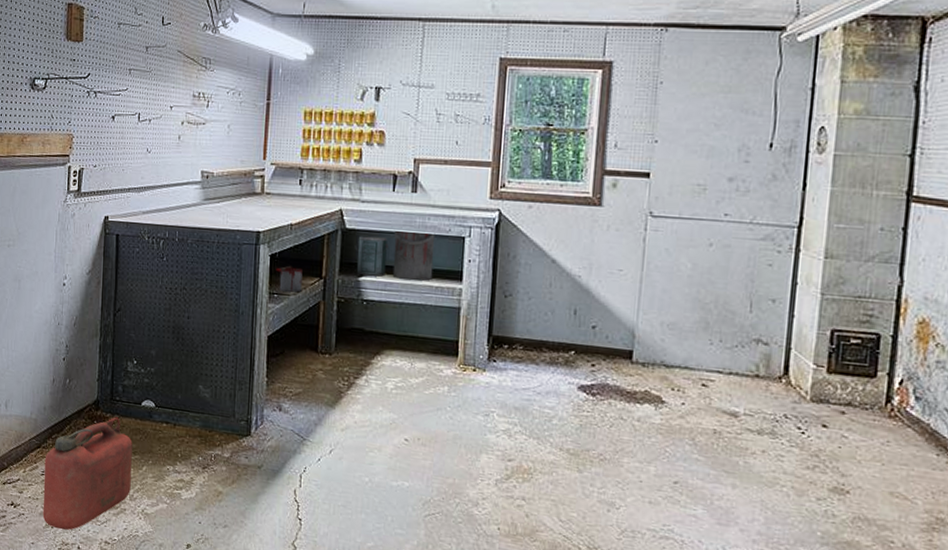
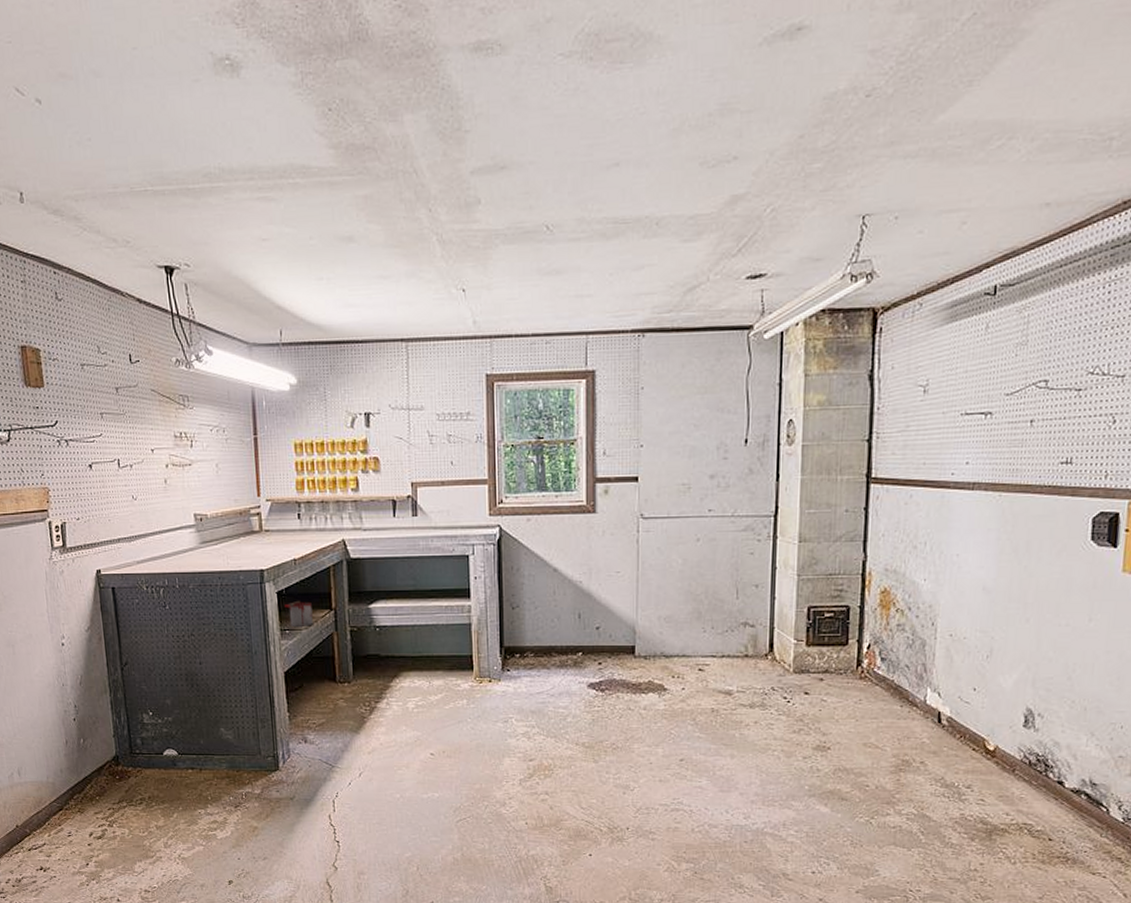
fuel can: present [43,417,133,530] -> none [69,770,164,886]
paint can: present [355,236,389,277] -> none [361,563,395,602]
paint can: present [392,231,436,281] -> none [400,554,441,602]

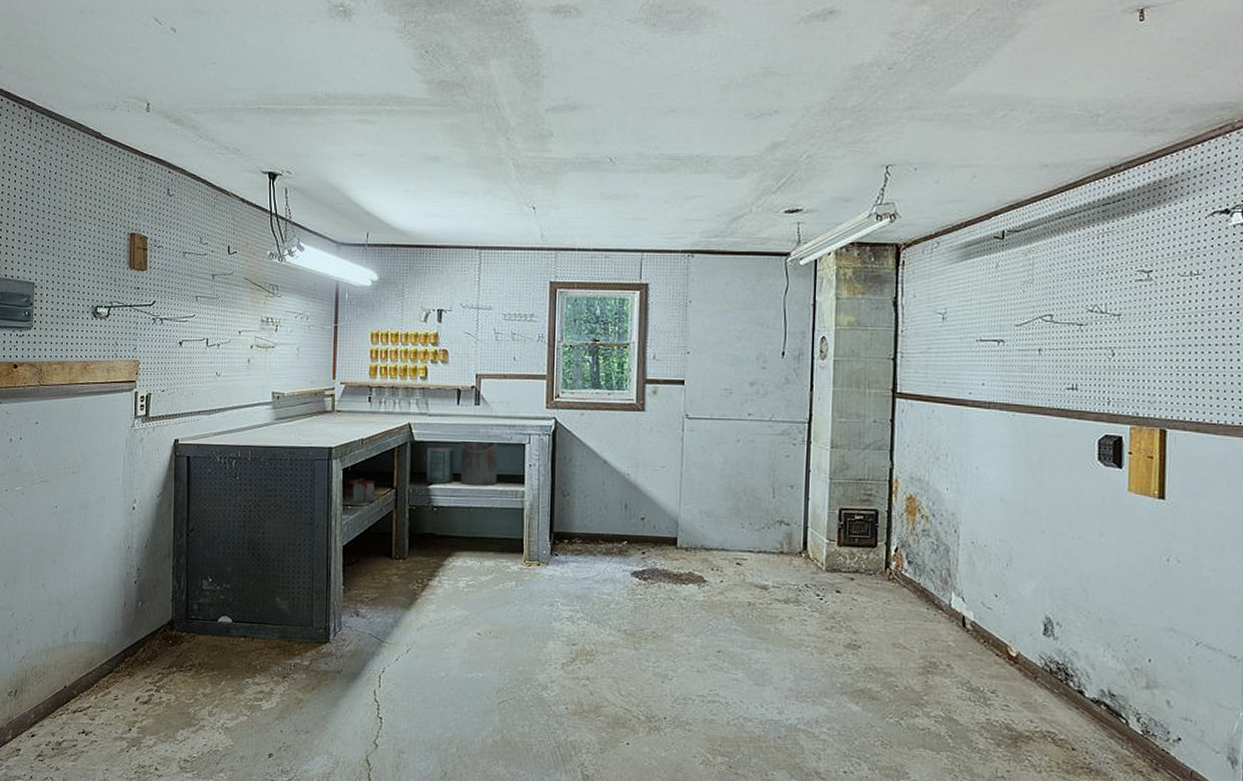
paint can: none [361,563,395,602] -> present [423,447,455,484]
paint can: none [400,554,441,602] -> present [460,441,498,486]

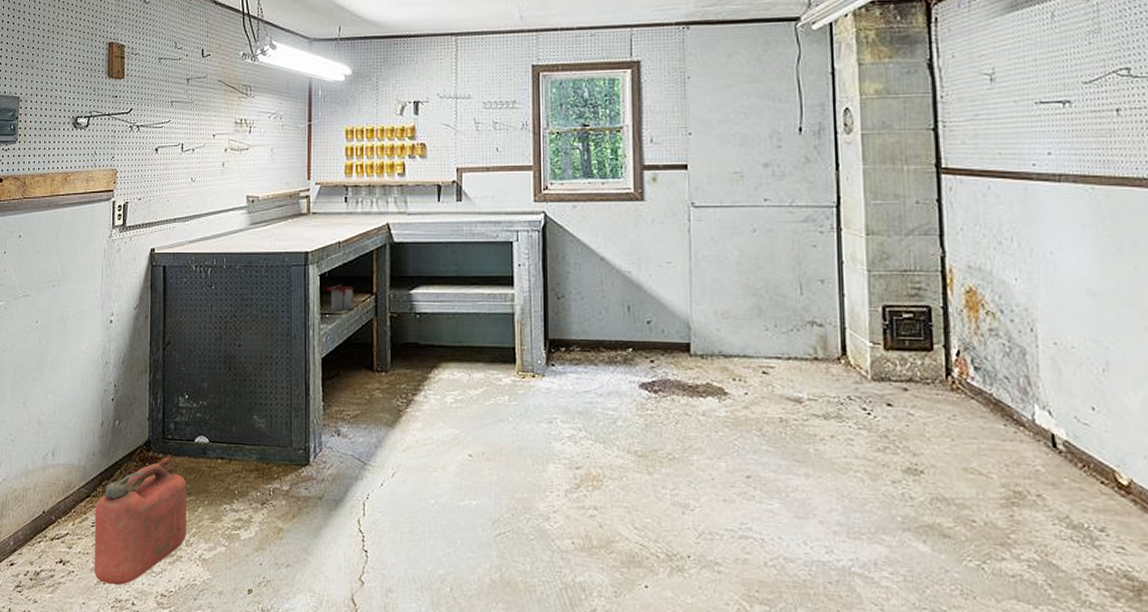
fuel can: none [117,635,210,753] -> present [94,457,187,586]
paint can: present [423,447,455,484] -> none [404,248,438,288]
paint can: present [460,441,498,486] -> none [443,240,484,289]

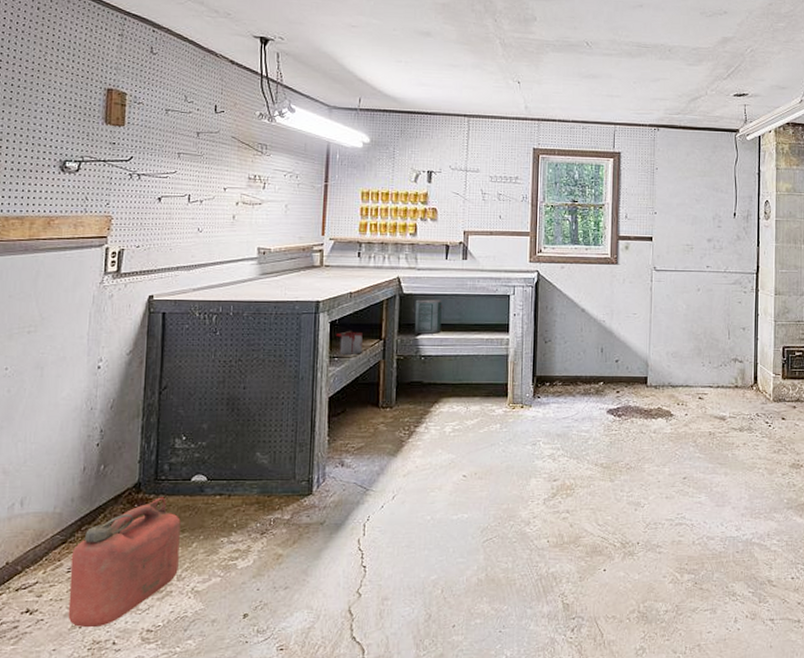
paint can: none [404,248,438,288] -> present [412,299,443,334]

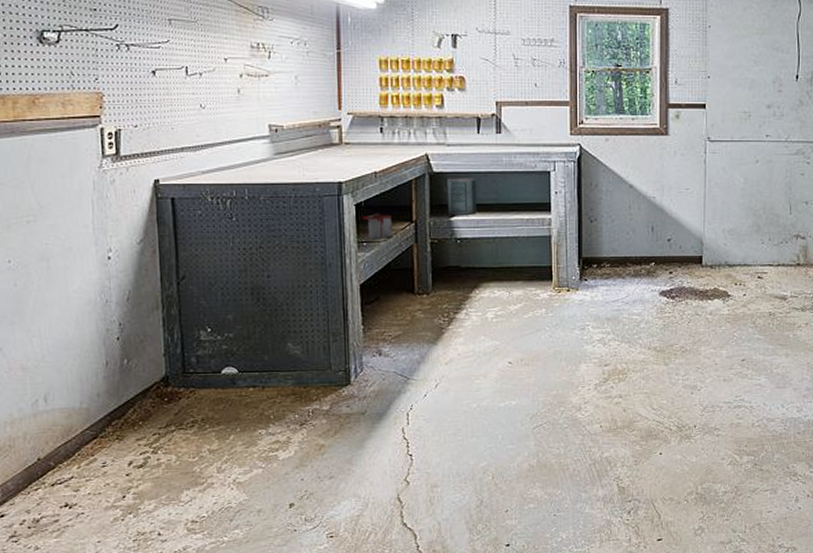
fuel can: present [68,497,181,628] -> none [104,390,218,520]

